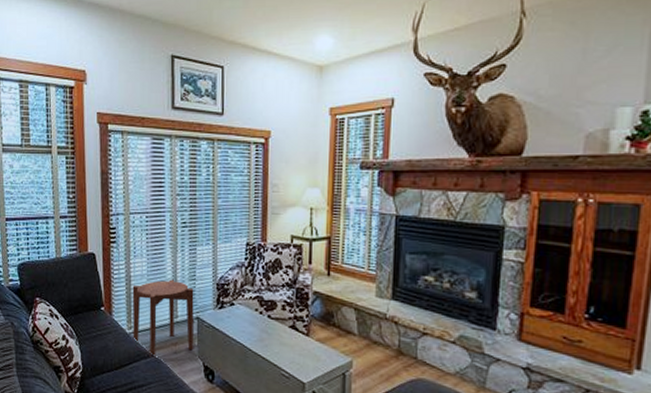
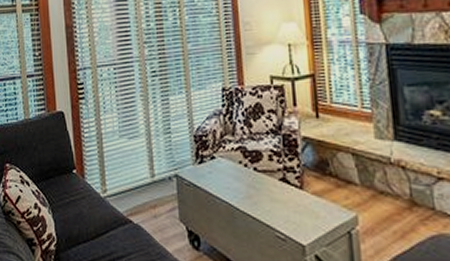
side table: present [132,279,194,357] -> none [104,134,175,223]

